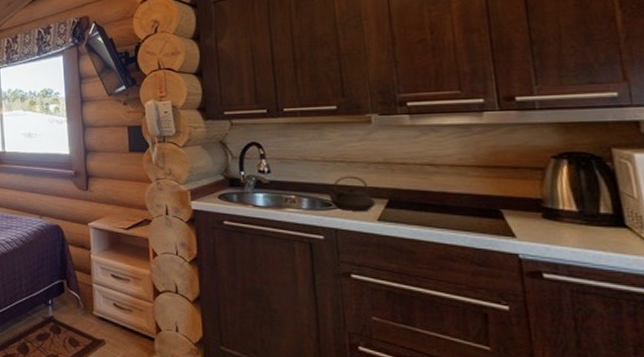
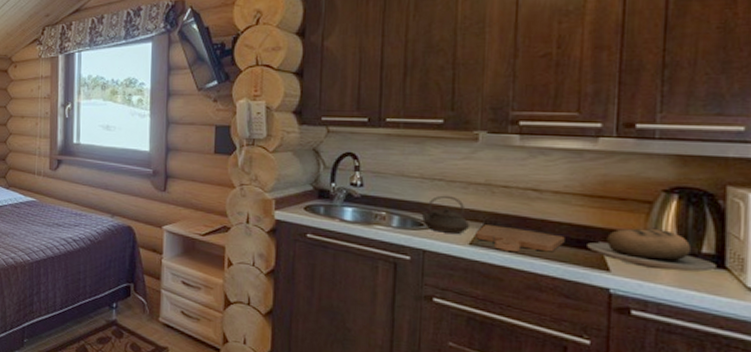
cutting board: none [382,201,468,226] -> present [475,225,565,253]
bread: none [489,194,617,233] -> present [587,228,716,272]

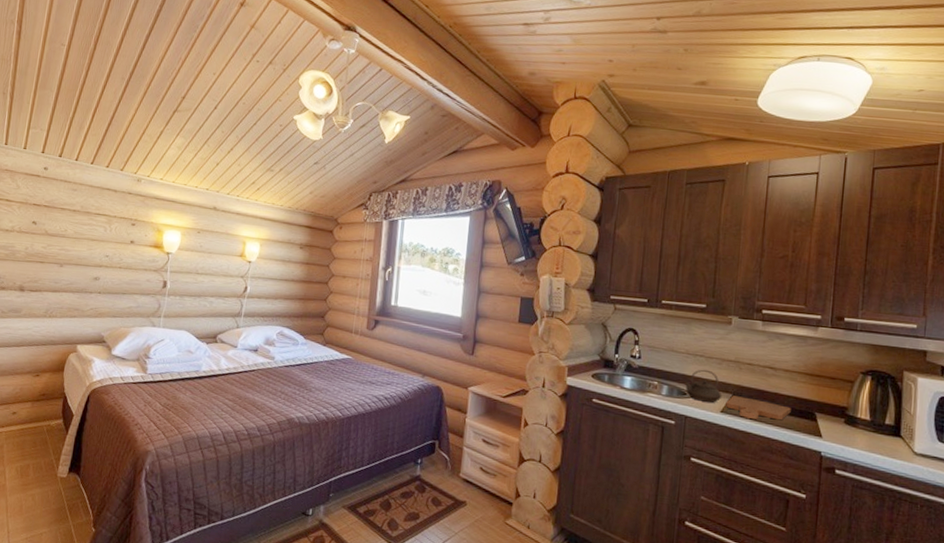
bread: present [587,228,716,272] -> none [807,403,895,439]

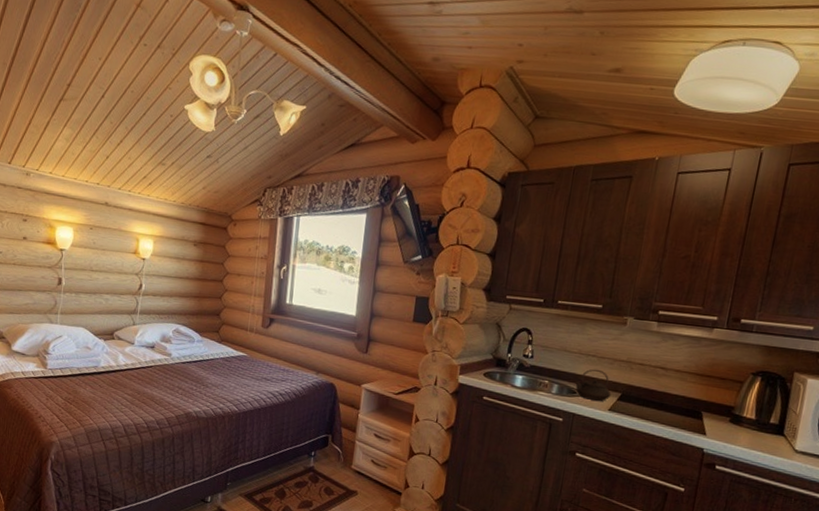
cutting board: present [725,395,791,421] -> none [614,394,679,419]

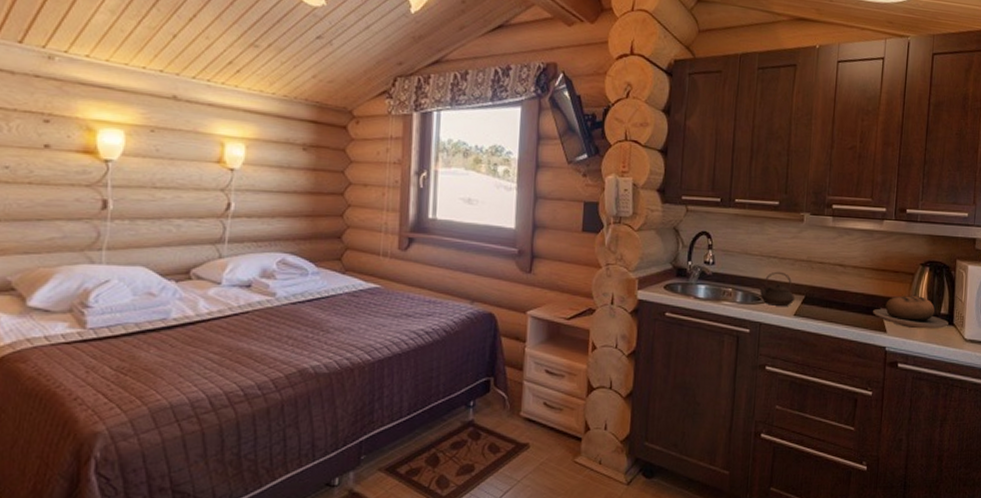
bread: none [693,402,778,437] -> present [873,296,948,329]

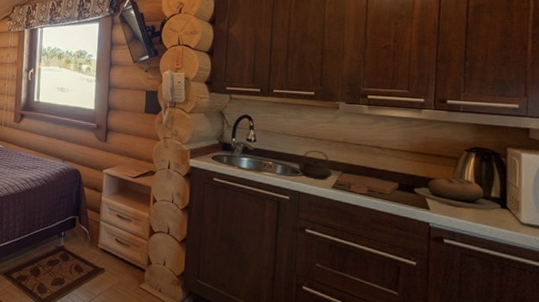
cutting board: none [798,297,859,321] -> present [336,173,399,195]

